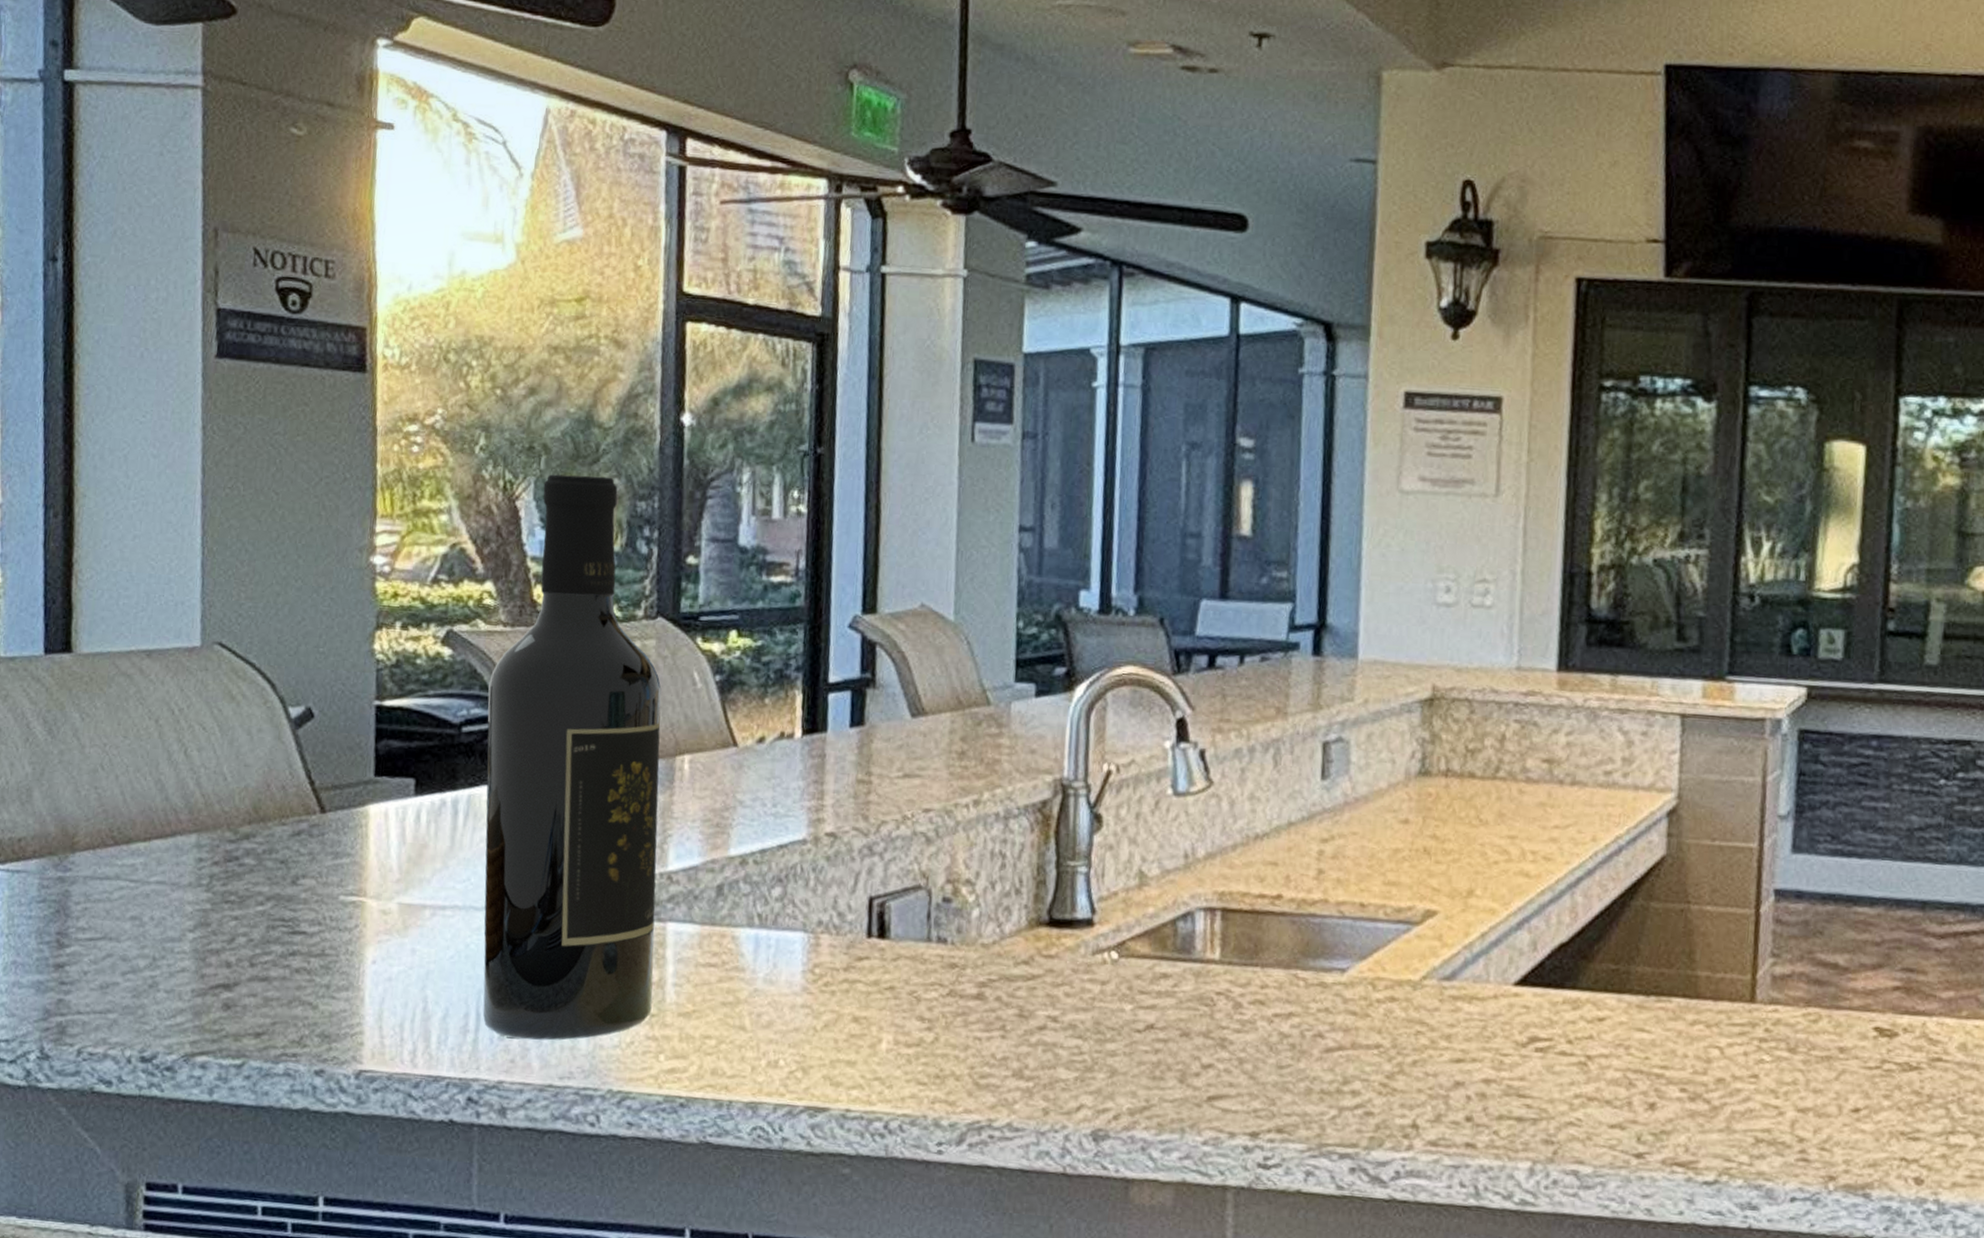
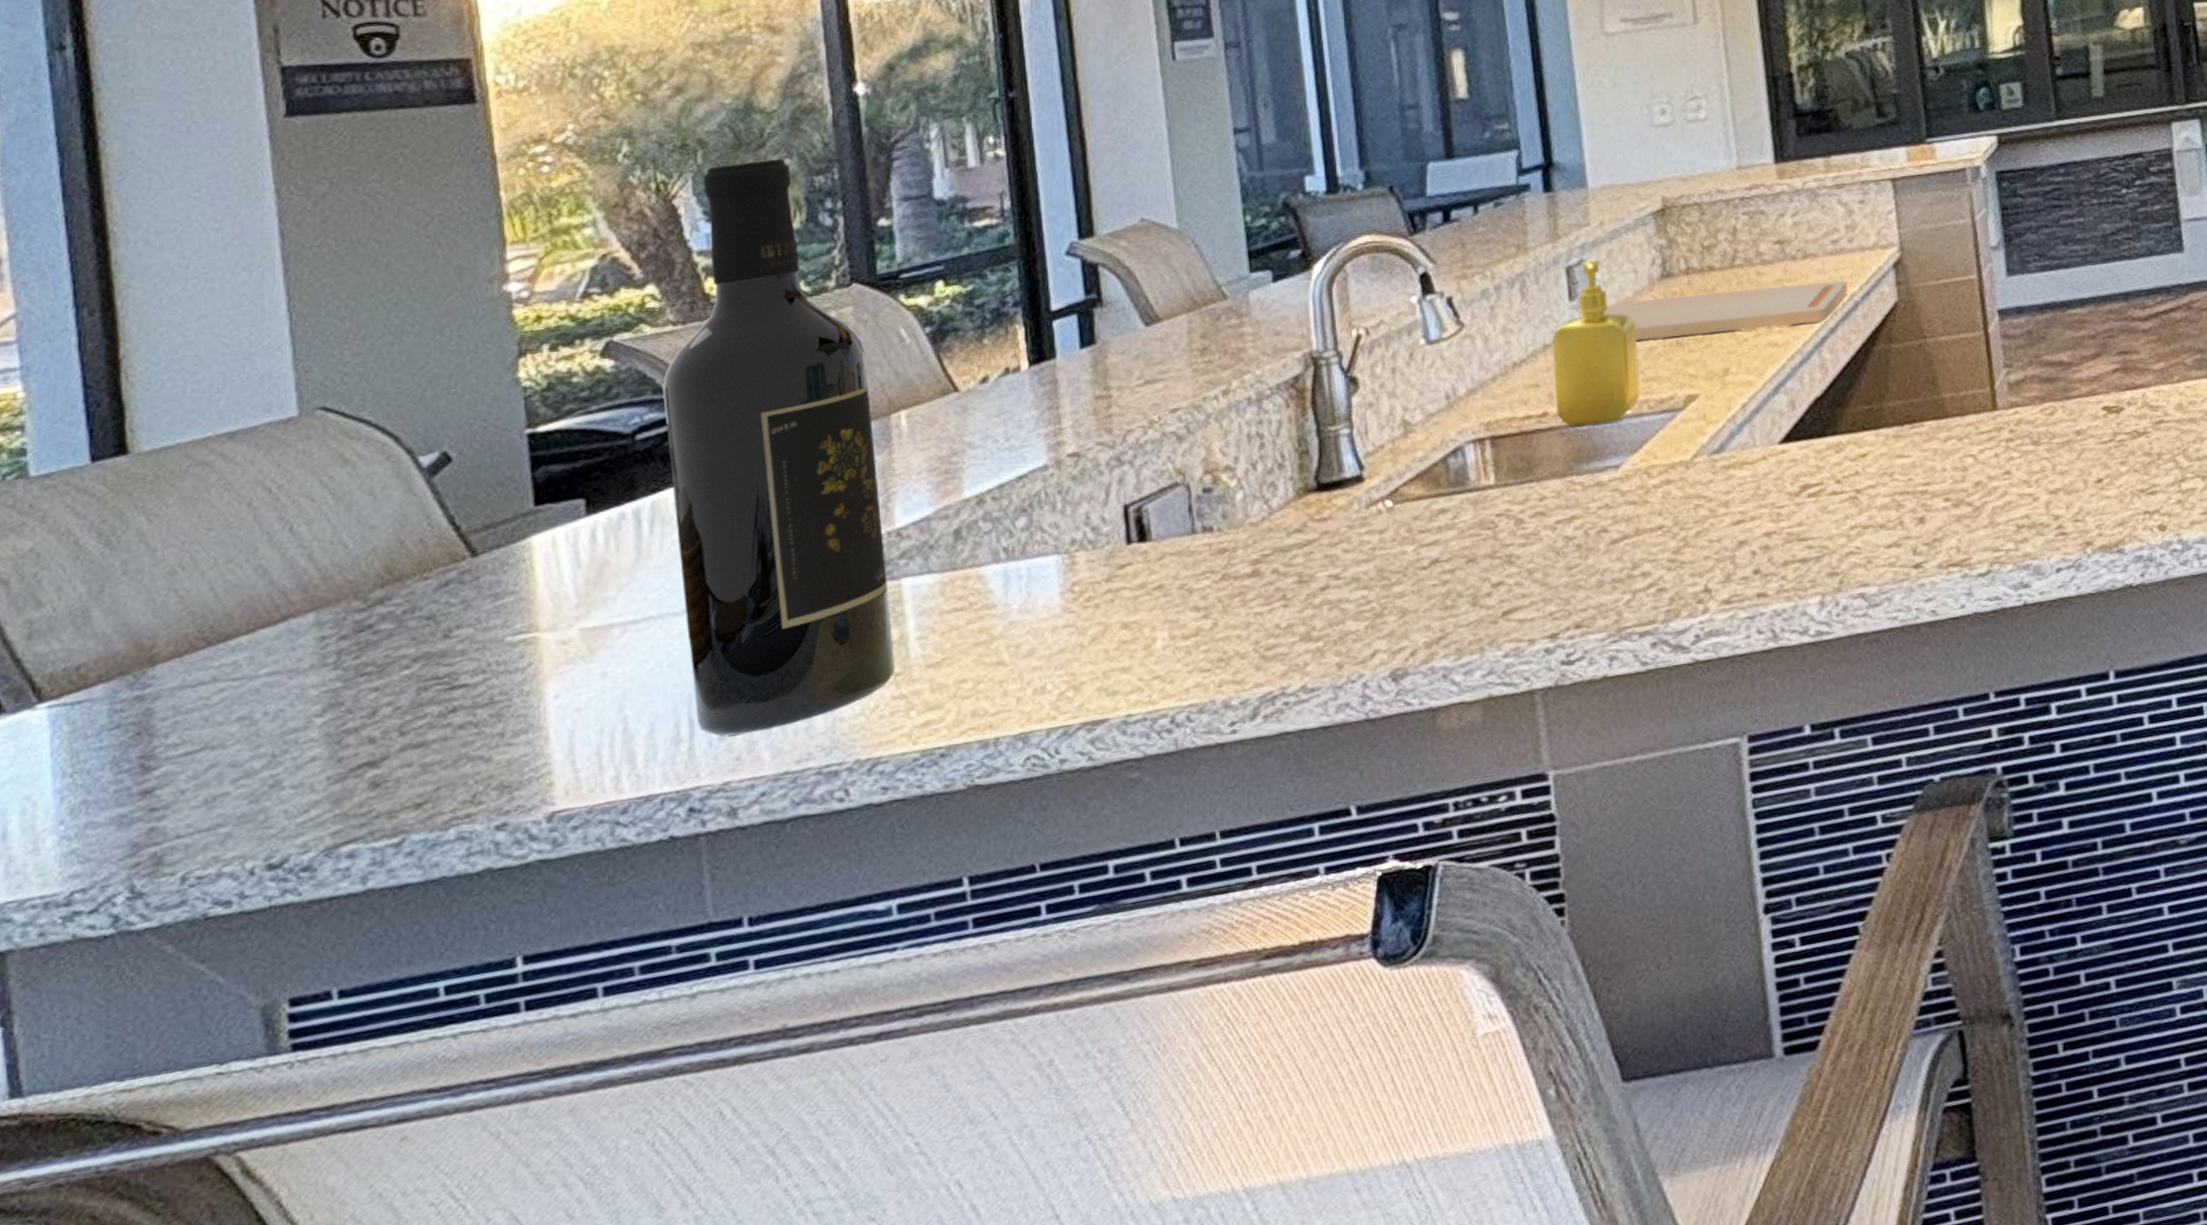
soap dispenser: none [1290,738,1385,921] -> present [1552,259,1640,426]
cutting board: none [1354,792,1614,860] -> present [1604,280,1848,341]

